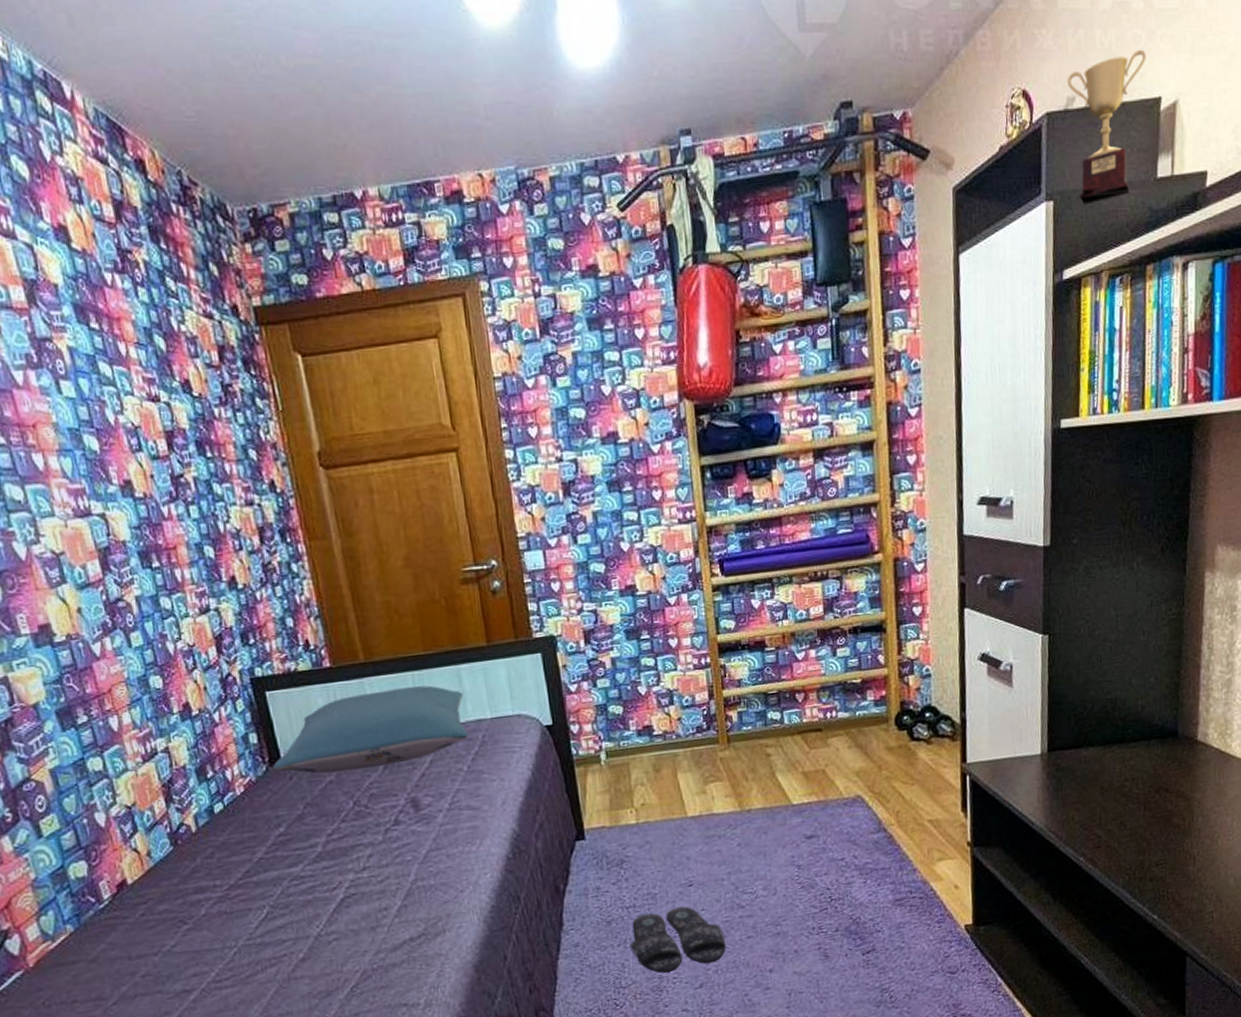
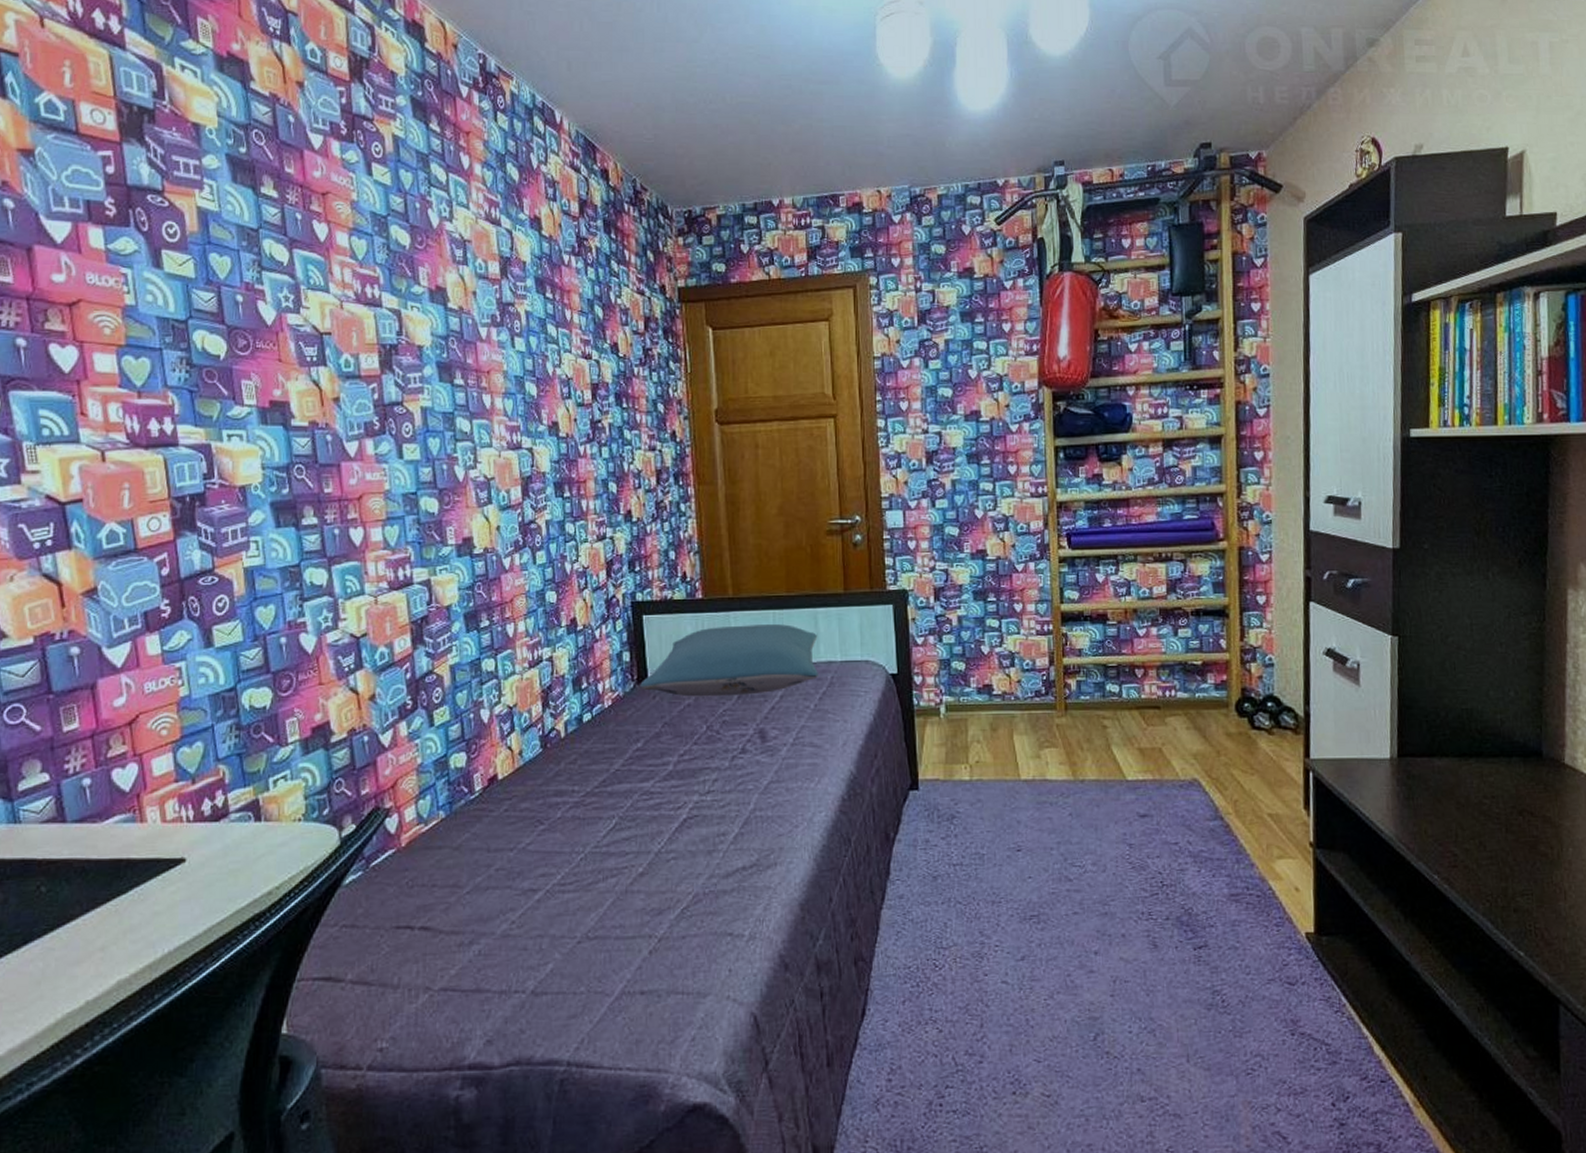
slippers: present [630,906,726,973] -> none [954,871,1051,939]
trophy cup: present [1067,49,1146,205] -> none [1415,107,1492,237]

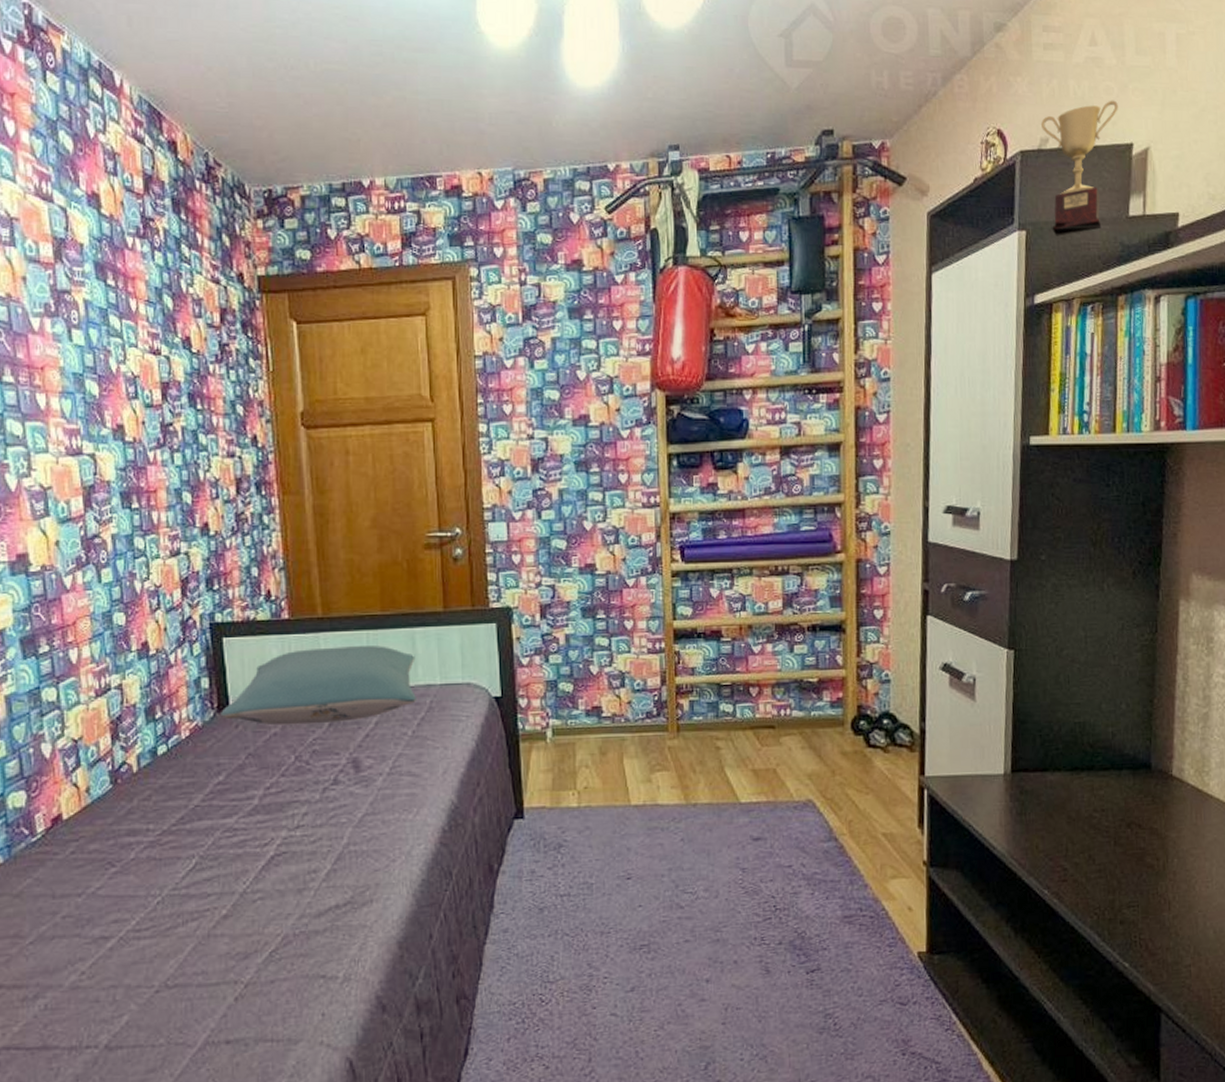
trophy cup: none [1415,107,1492,237] -> present [1041,100,1118,236]

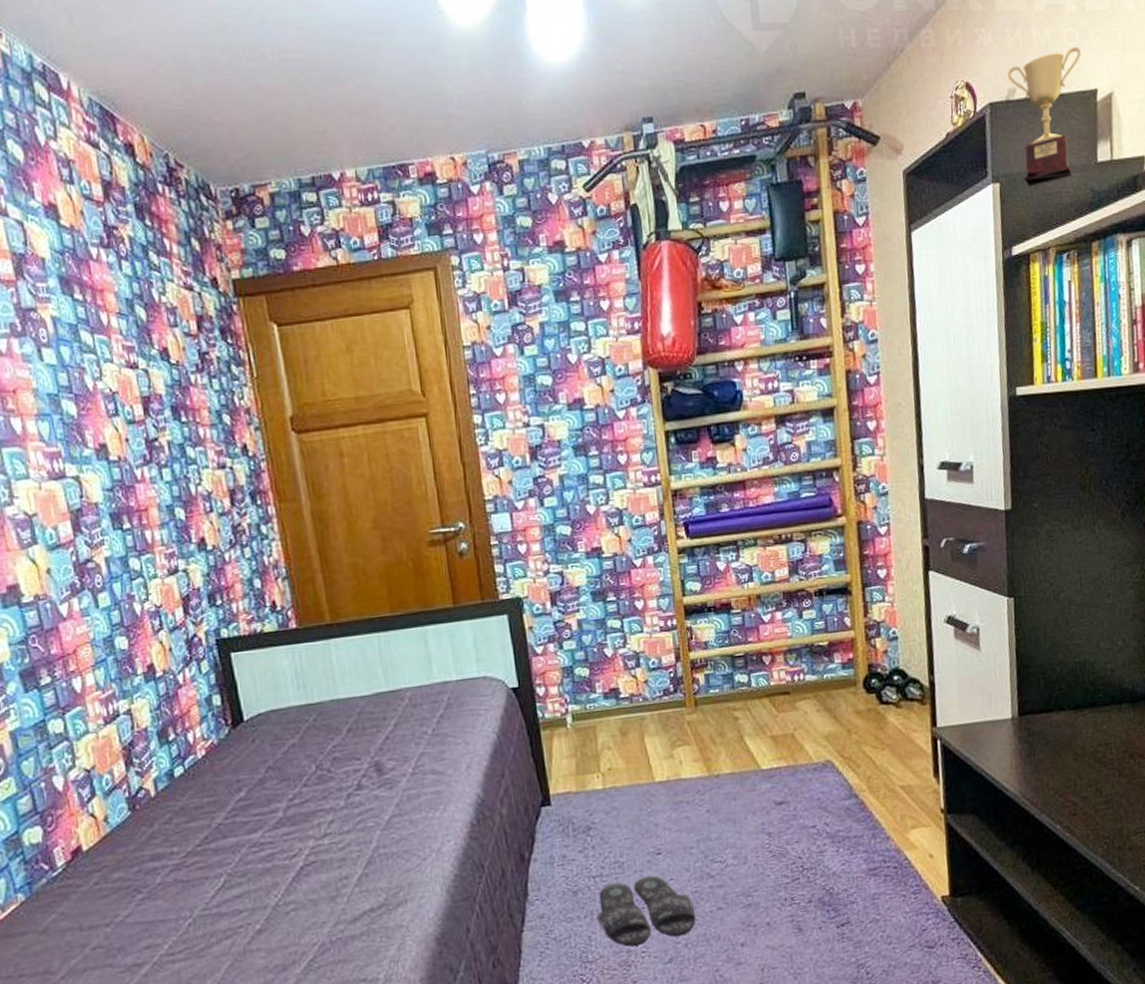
pillow: present [221,646,416,726] -> none [236,647,434,737]
slippers: none [561,900,662,971] -> present [597,875,696,947]

